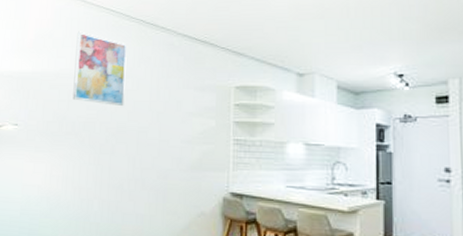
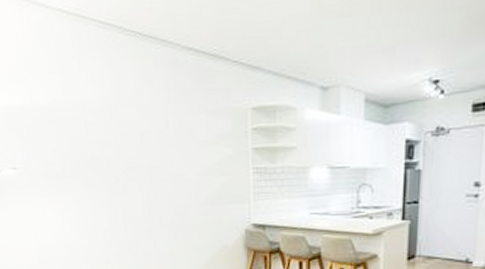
wall art: present [72,31,127,106] -> none [65,51,130,139]

